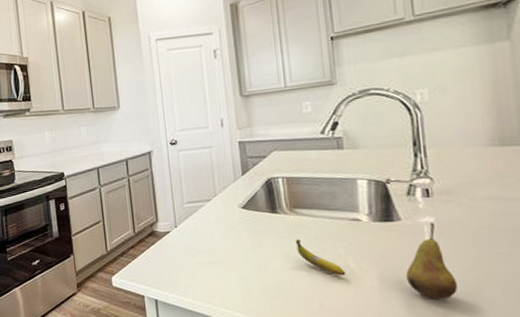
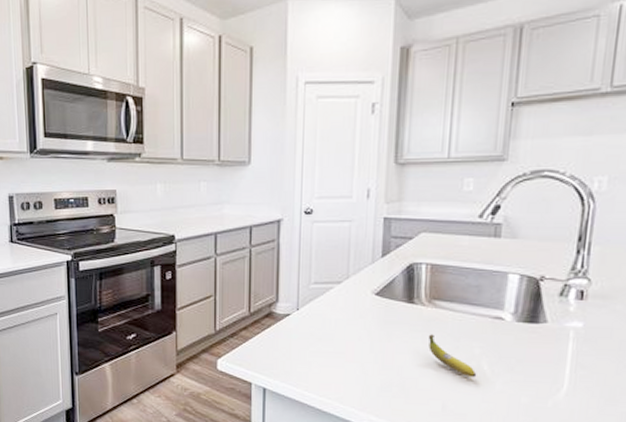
fruit: present [406,222,458,299] -> none [539,328,592,410]

